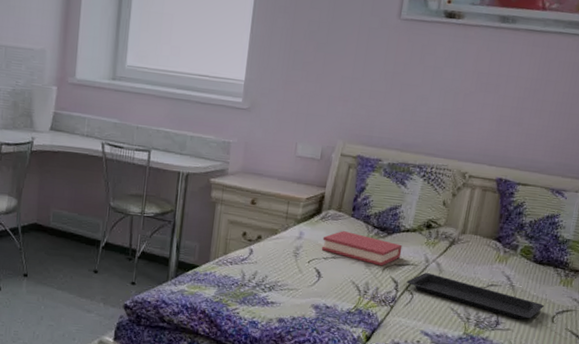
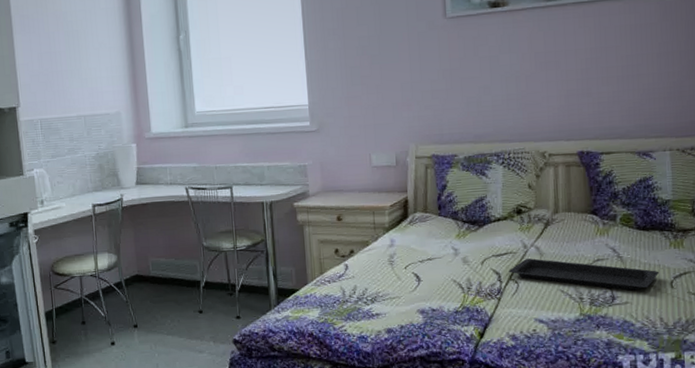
hardback book: present [321,231,403,266] -> none [414,231,497,260]

